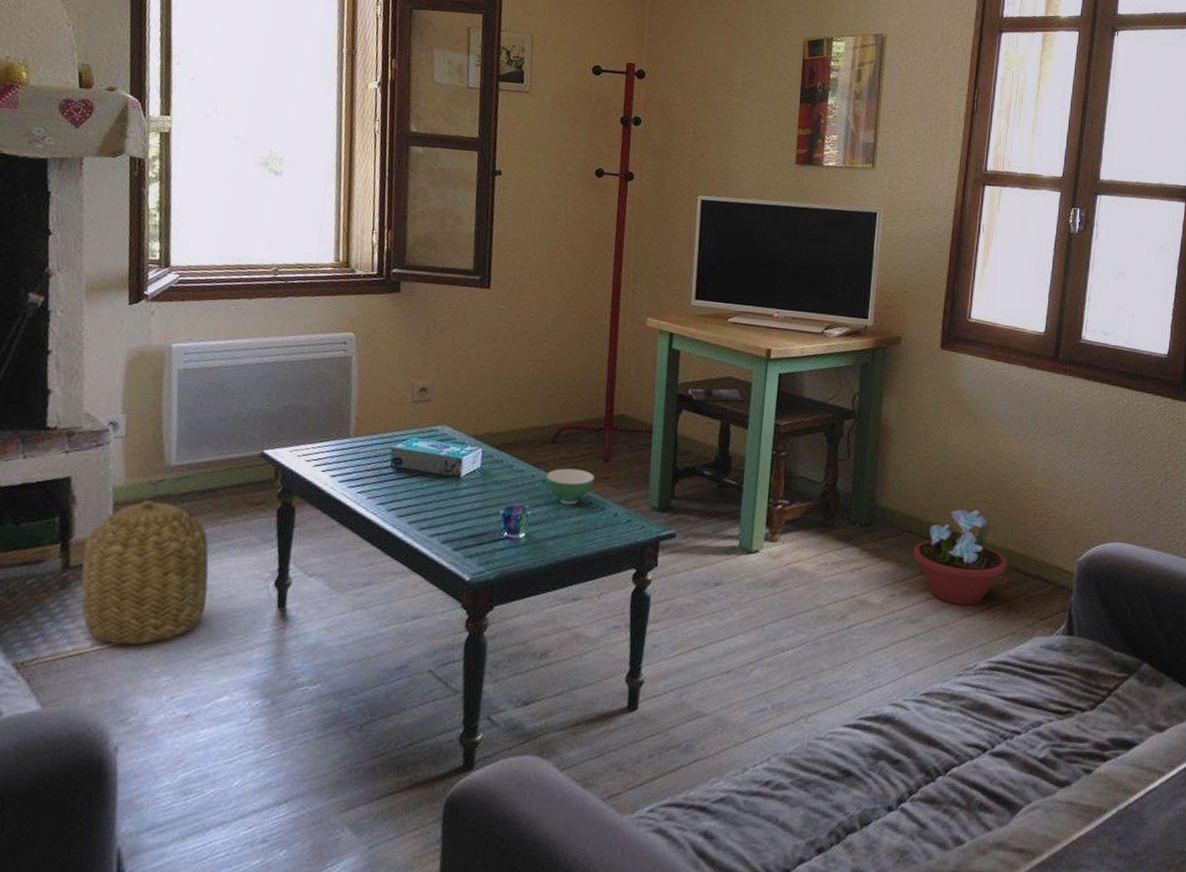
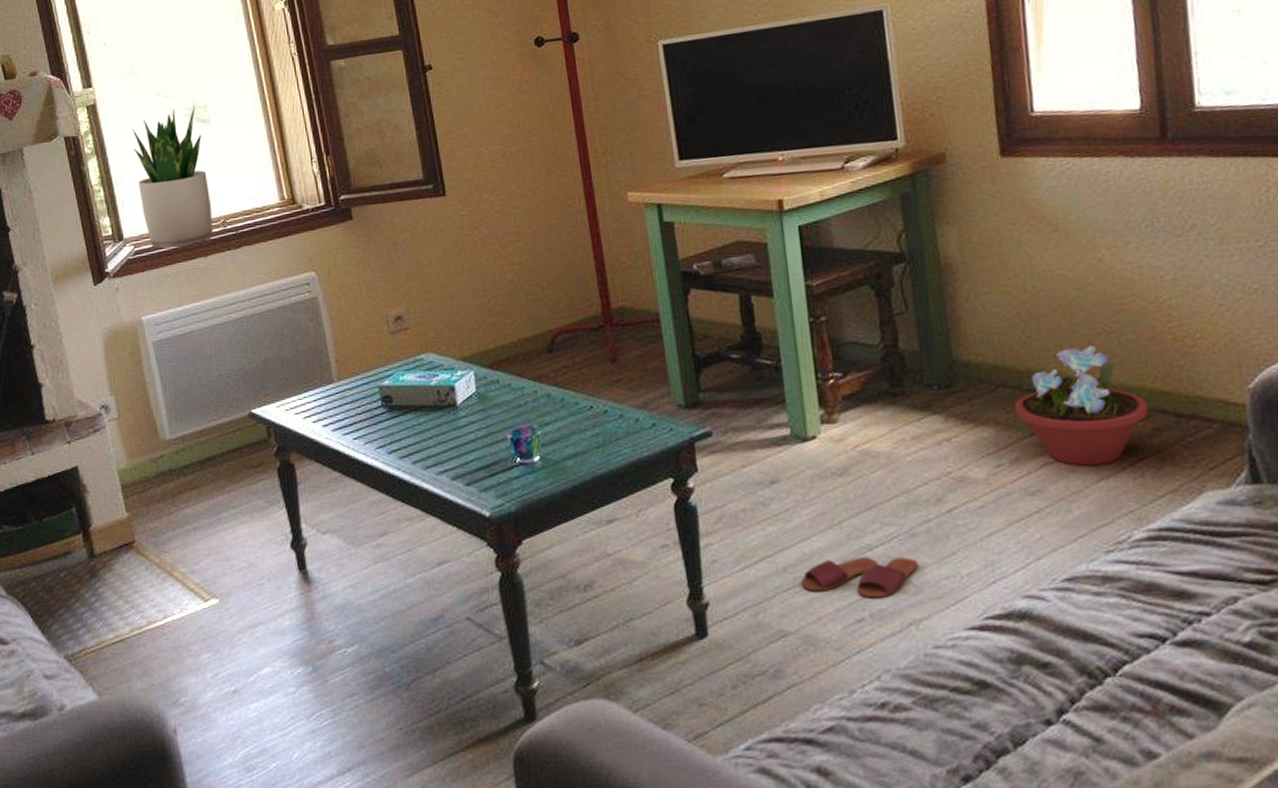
basket: present [81,499,209,645] -> none [104,477,229,627]
planter: none [195,155,272,286] -> present [133,105,213,249]
bowl: present [545,468,596,505] -> none [548,375,606,418]
slippers: none [723,656,817,693] -> present [801,556,919,598]

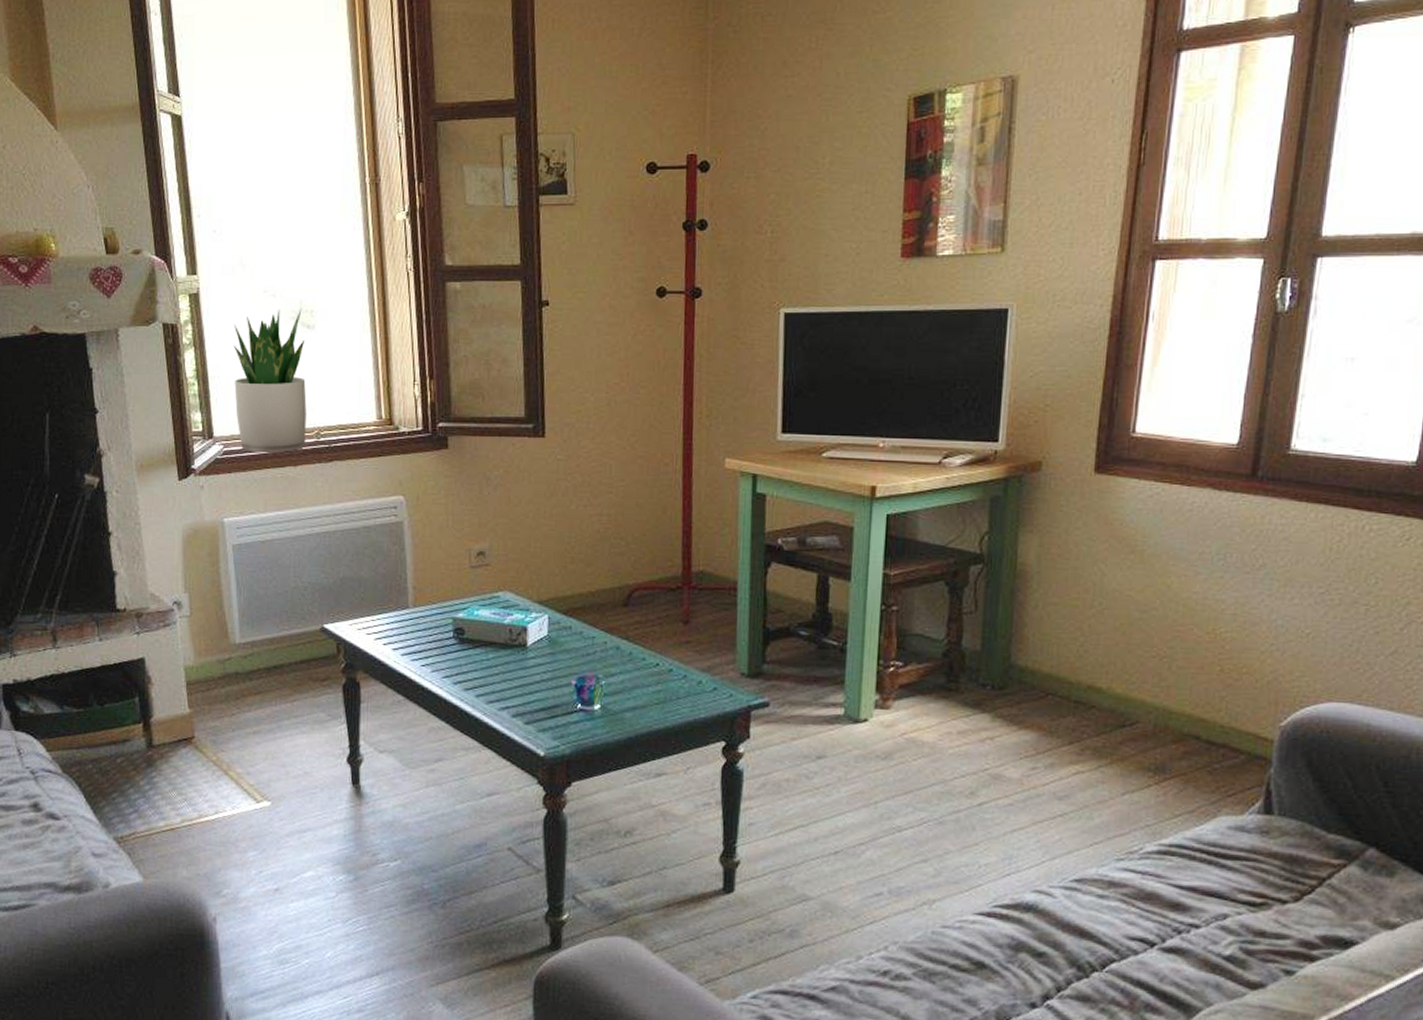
slippers: present [801,556,919,598] -> none [830,836,942,876]
potted flower: present [1014,346,1149,466] -> none [1059,666,1184,780]

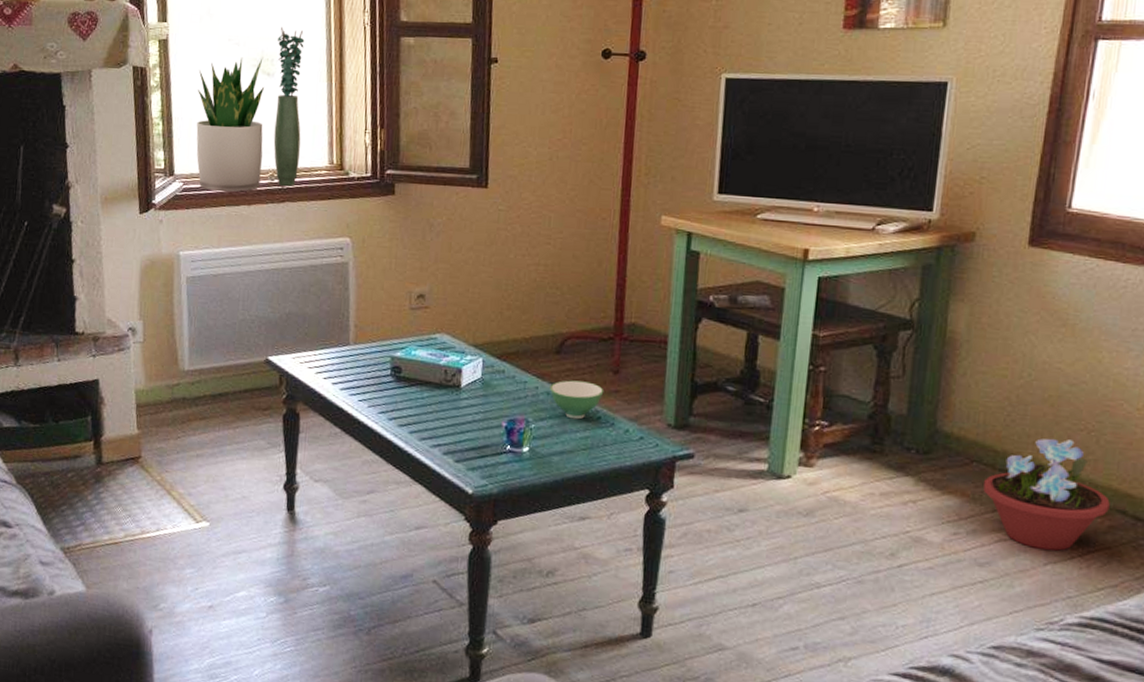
vase: none [316,276,346,445] -> present [273,27,305,187]
bowl: none [618,633,675,673] -> present [549,380,604,420]
potted flower: none [1059,666,1184,780] -> present [983,438,1110,551]

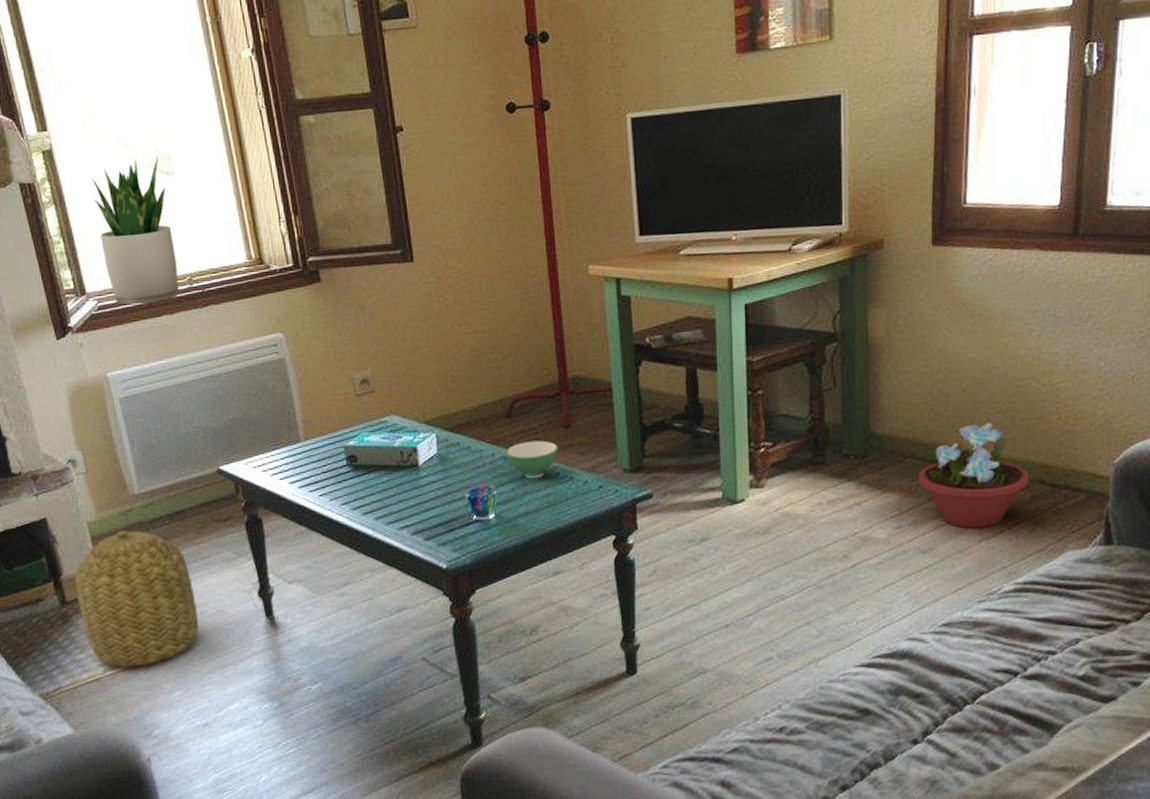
basket: none [112,402,223,538] -> present [74,530,199,668]
vase: present [273,27,305,187] -> none [170,121,217,290]

